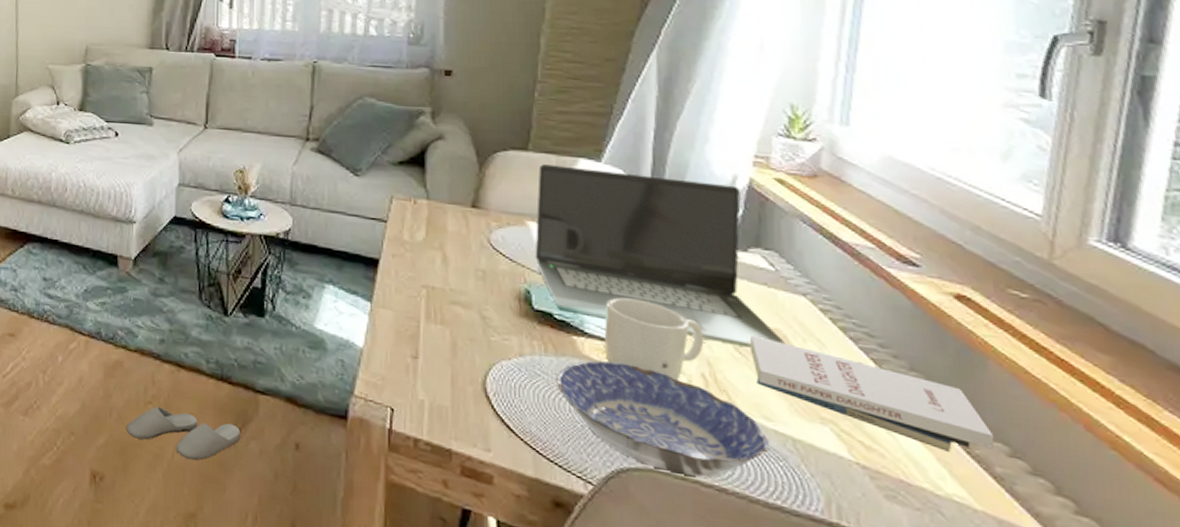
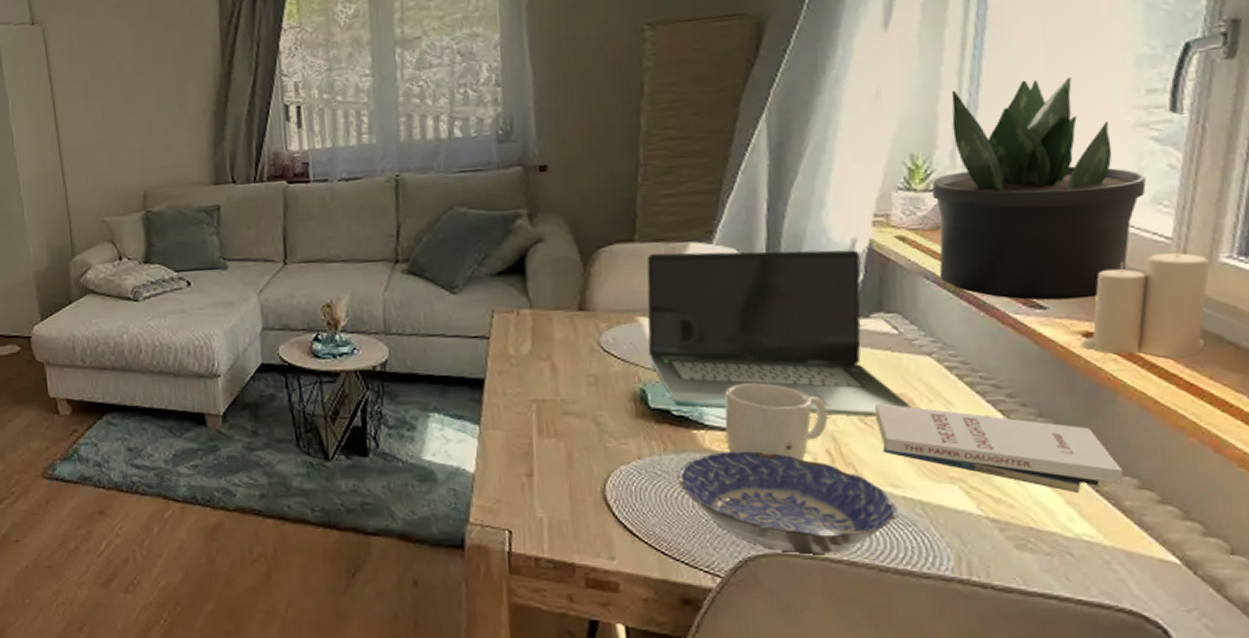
slippers: present [127,407,240,460] -> none [235,564,354,612]
planter: none [810,51,1017,262] -> present [931,77,1146,301]
candle: none [952,223,1079,334] -> present [1081,245,1210,359]

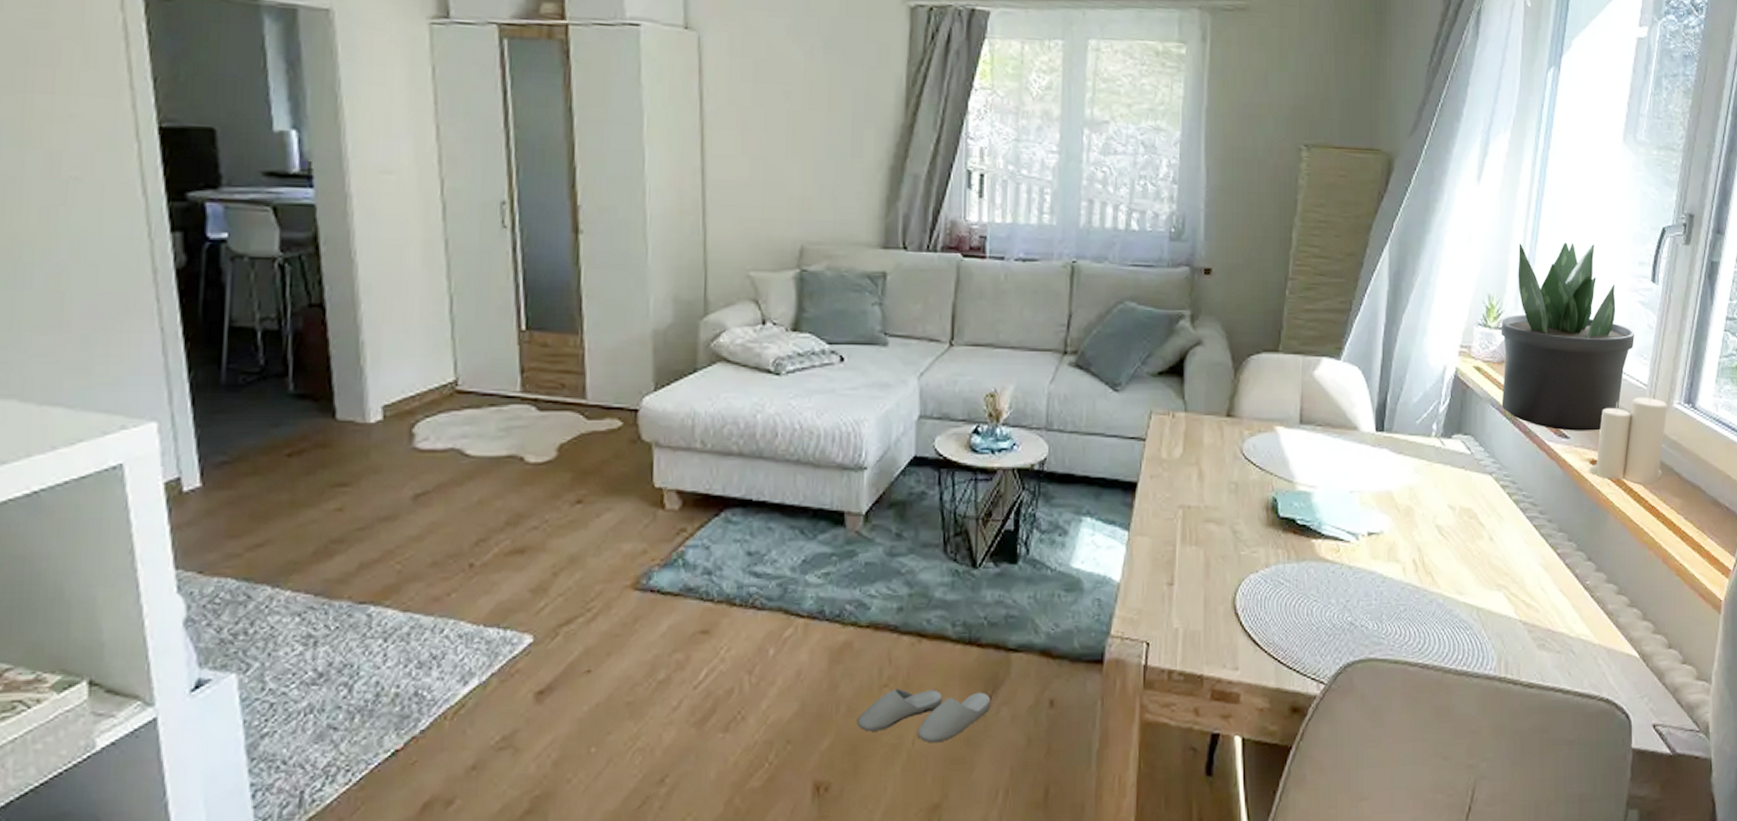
slippers: none [235,564,354,612] -> present [858,688,990,743]
laptop: present [646,250,912,417] -> none [1282,366,1476,530]
bowl: present [678,451,899,555] -> none [1297,560,1461,659]
mug: present [724,383,828,460] -> none [1337,495,1416,569]
books: present [874,403,1124,493] -> none [1449,517,1609,598]

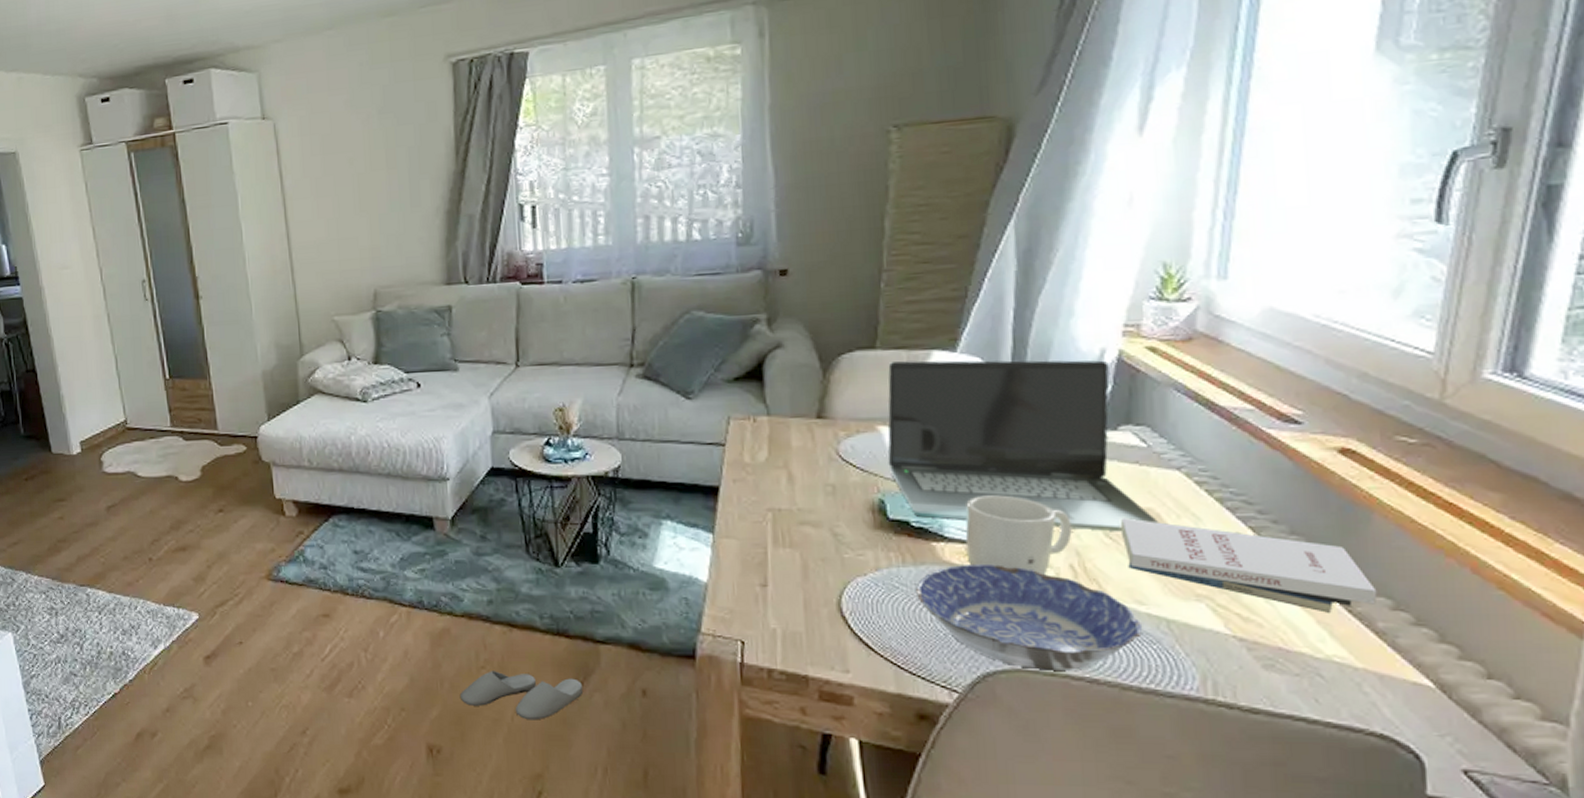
laptop: none [1282,366,1476,530] -> present [887,360,1160,532]
bowl: none [1297,560,1461,659] -> present [916,564,1143,672]
mug: none [1337,495,1416,569] -> present [965,495,1072,575]
books: none [1449,517,1609,598] -> present [1120,518,1378,613]
planter: present [1501,242,1634,431] -> none [1184,186,1408,415]
candle: present [1589,391,1668,485] -> none [1336,360,1473,477]

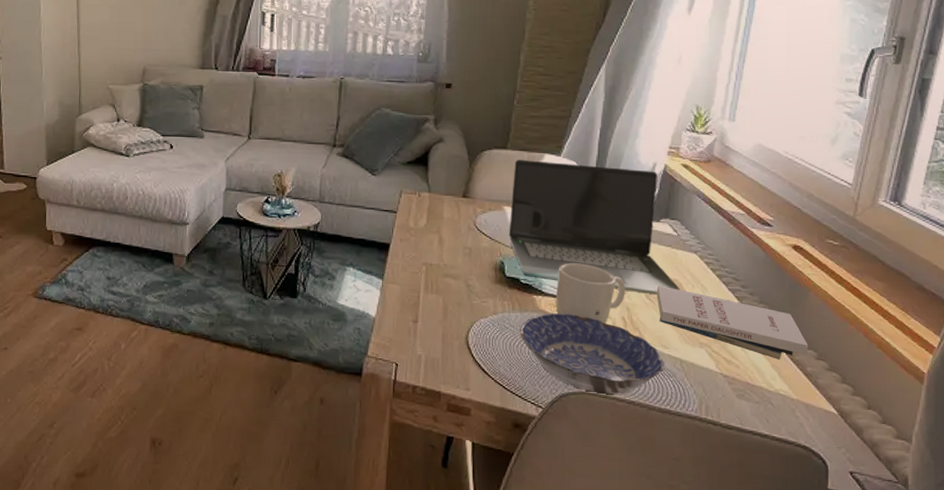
slippers: present [461,671,582,720] -> none [181,379,276,421]

